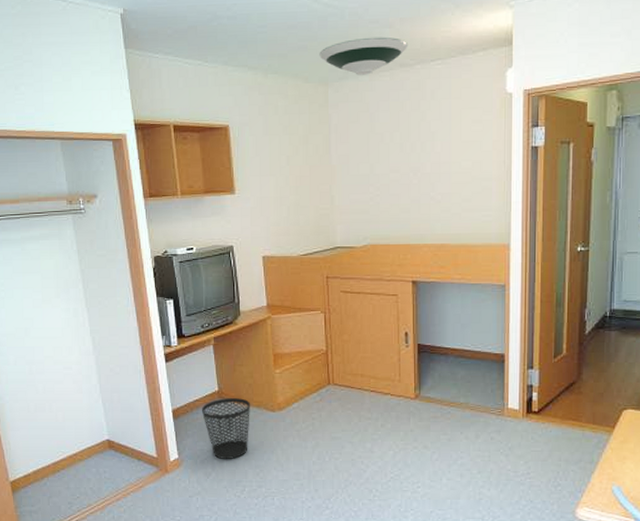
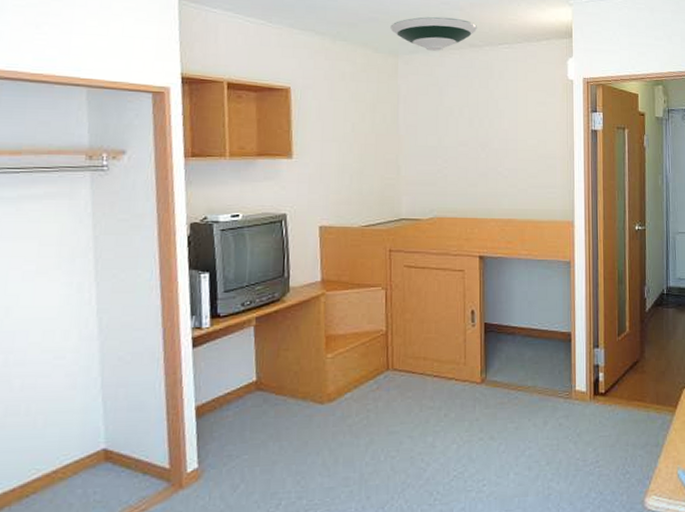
wastebasket: present [201,398,250,459] -> none [233,389,294,466]

